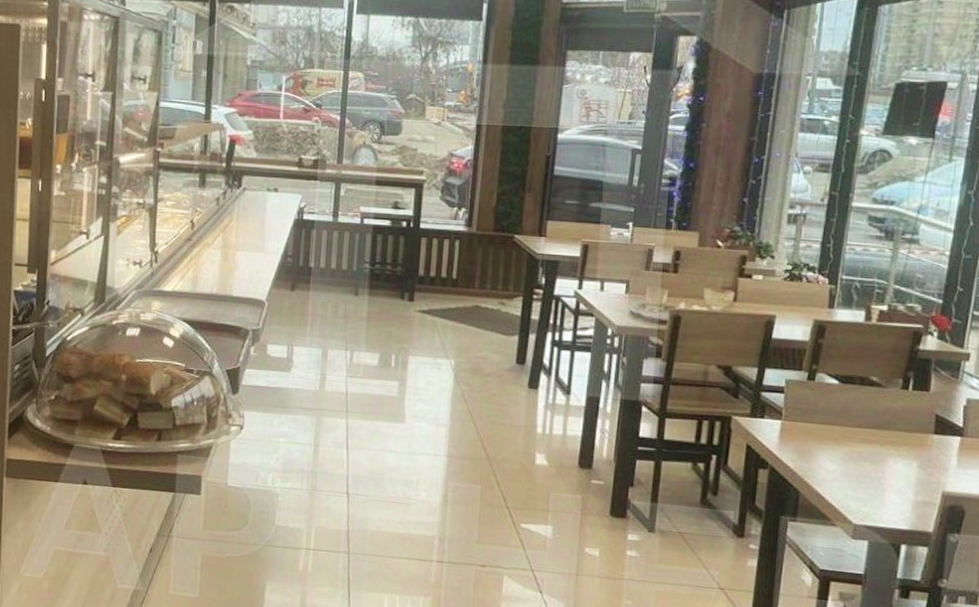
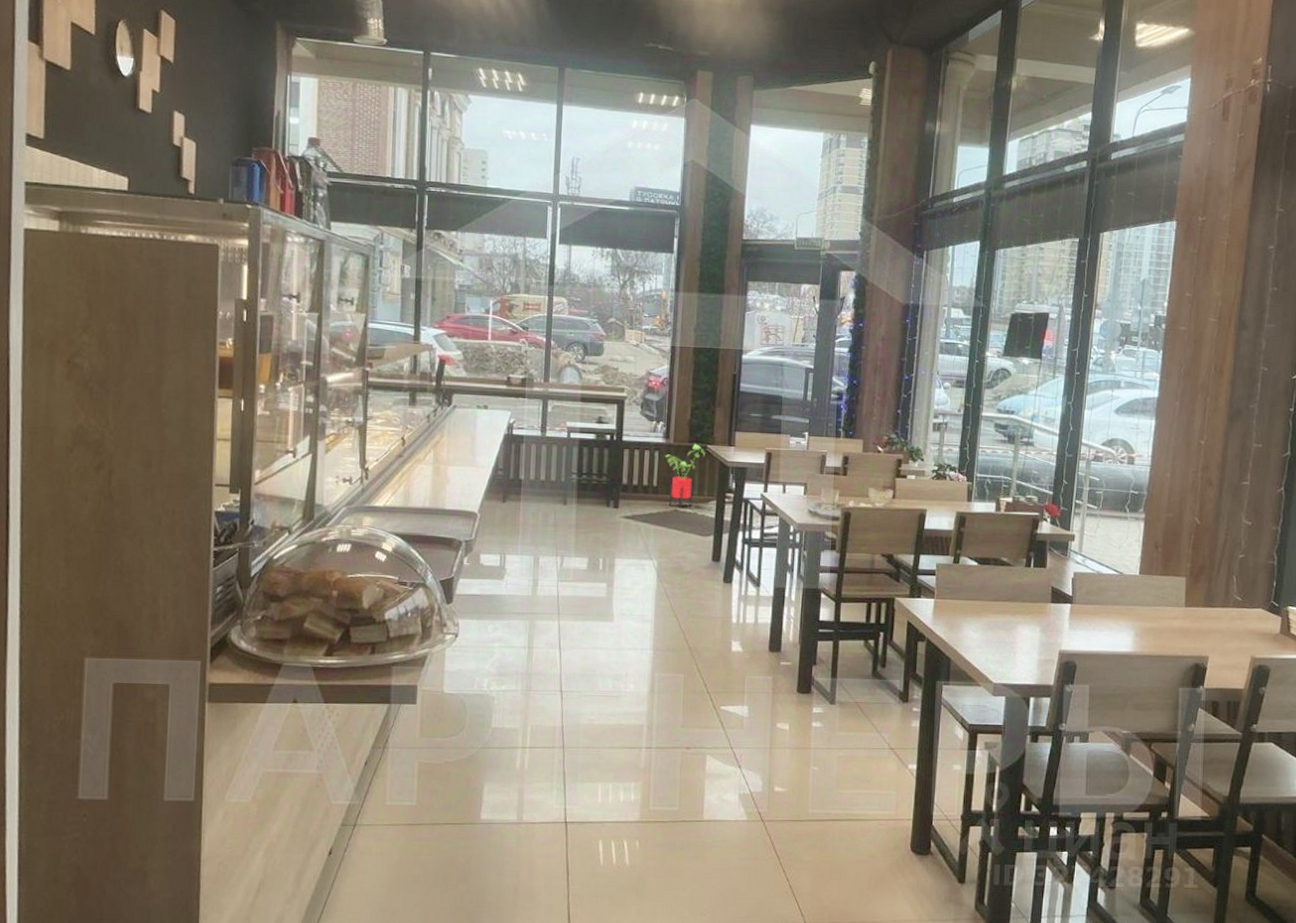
house plant: none [467,233,512,304] -> present [665,444,706,508]

